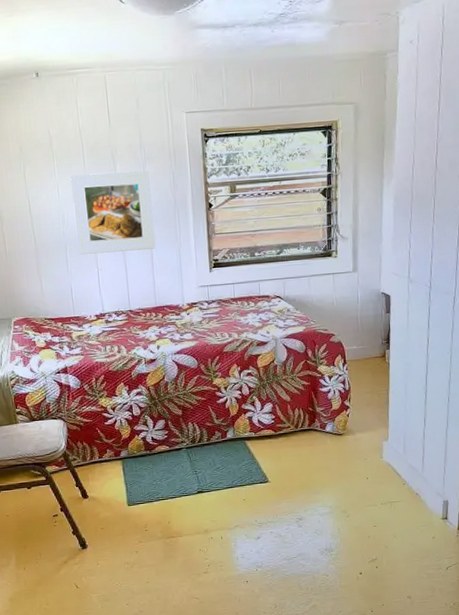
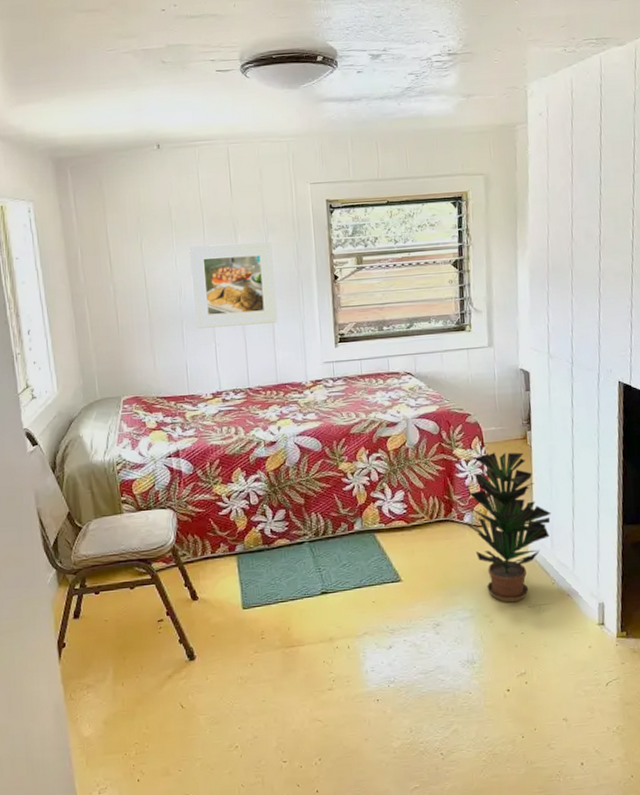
potted plant: none [328,369,405,501] -> present [466,452,551,603]

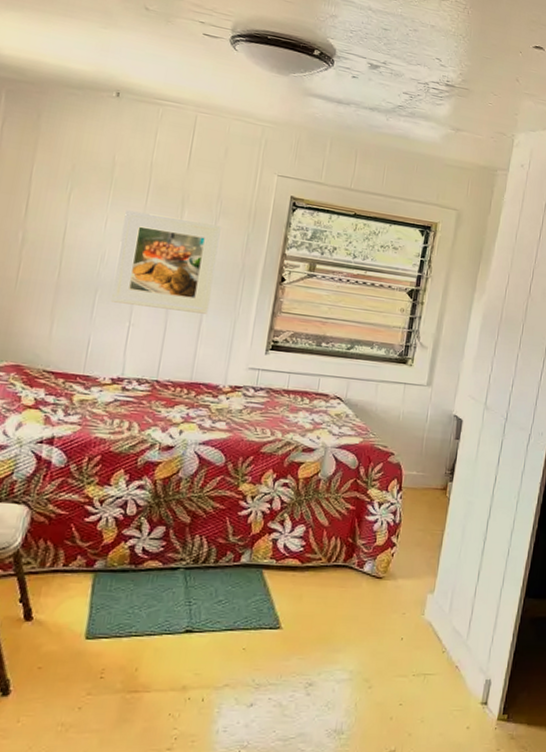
potted plant: present [466,452,551,603] -> none [365,498,456,668]

